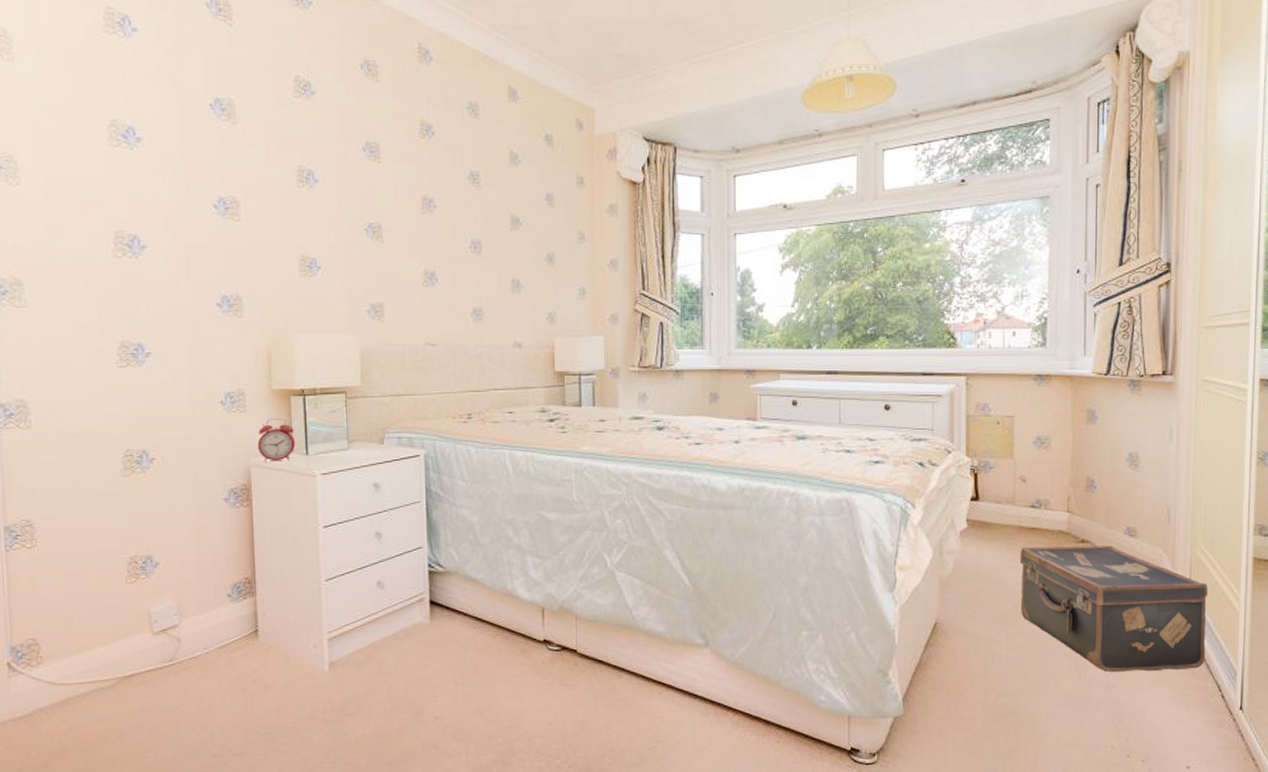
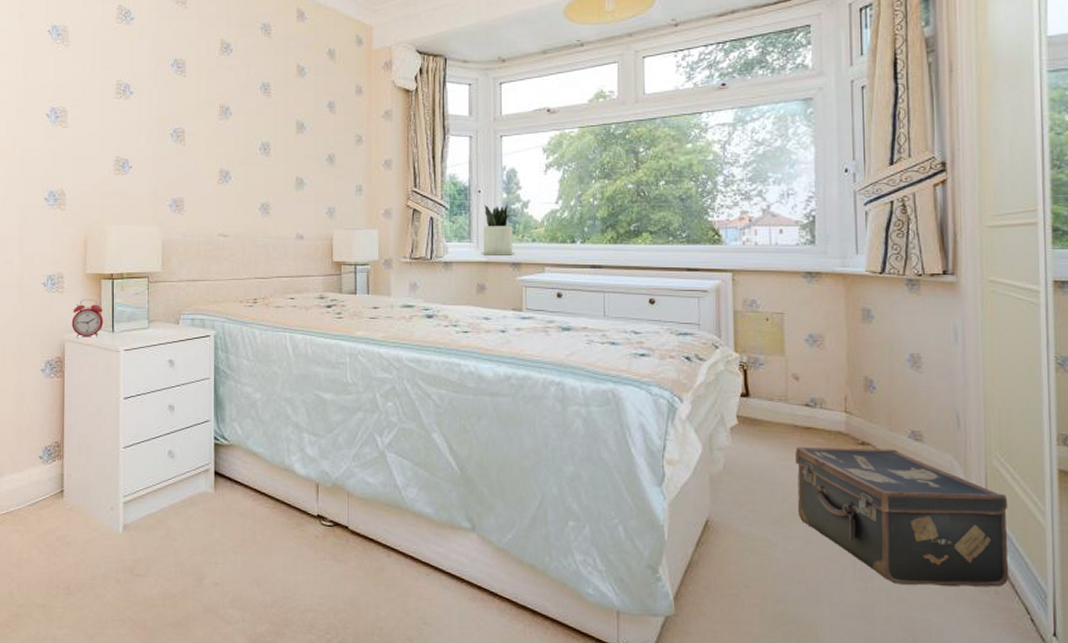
planter: none [714,307,750,364] -> present [481,204,516,257]

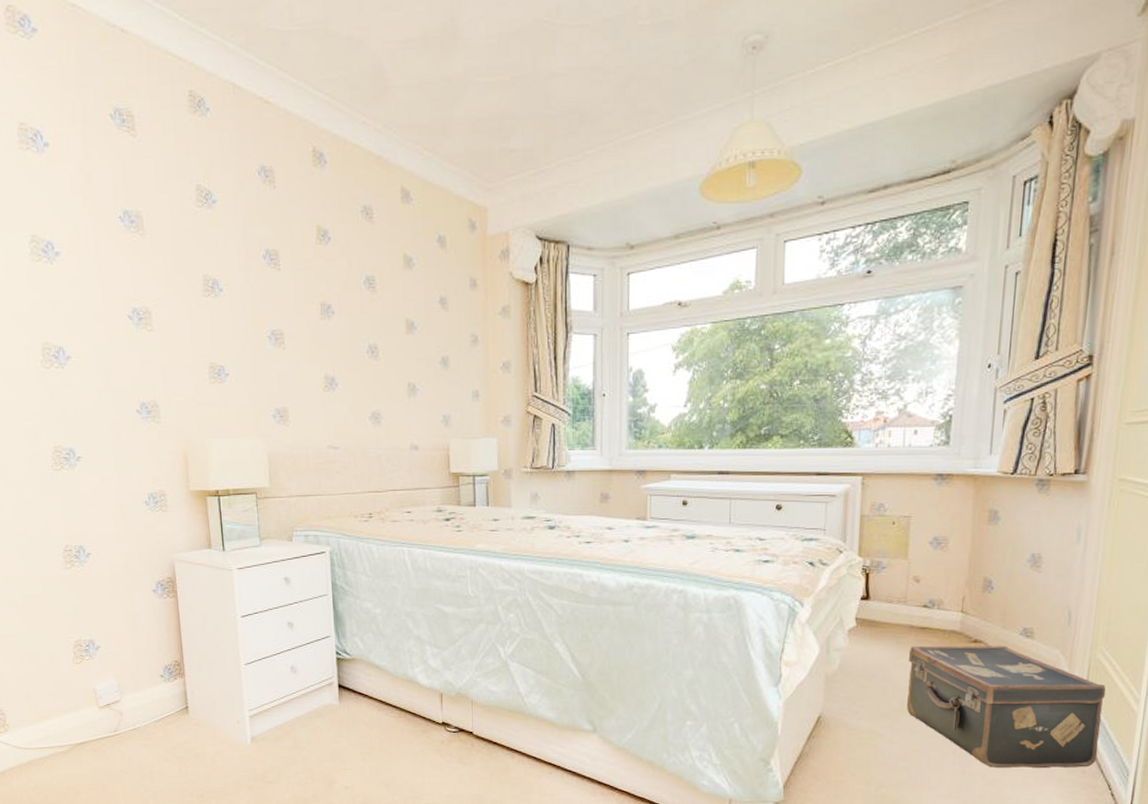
alarm clock: present [71,298,104,338] -> none [179,516,213,557]
planter: present [481,204,516,257] -> none [605,408,641,464]

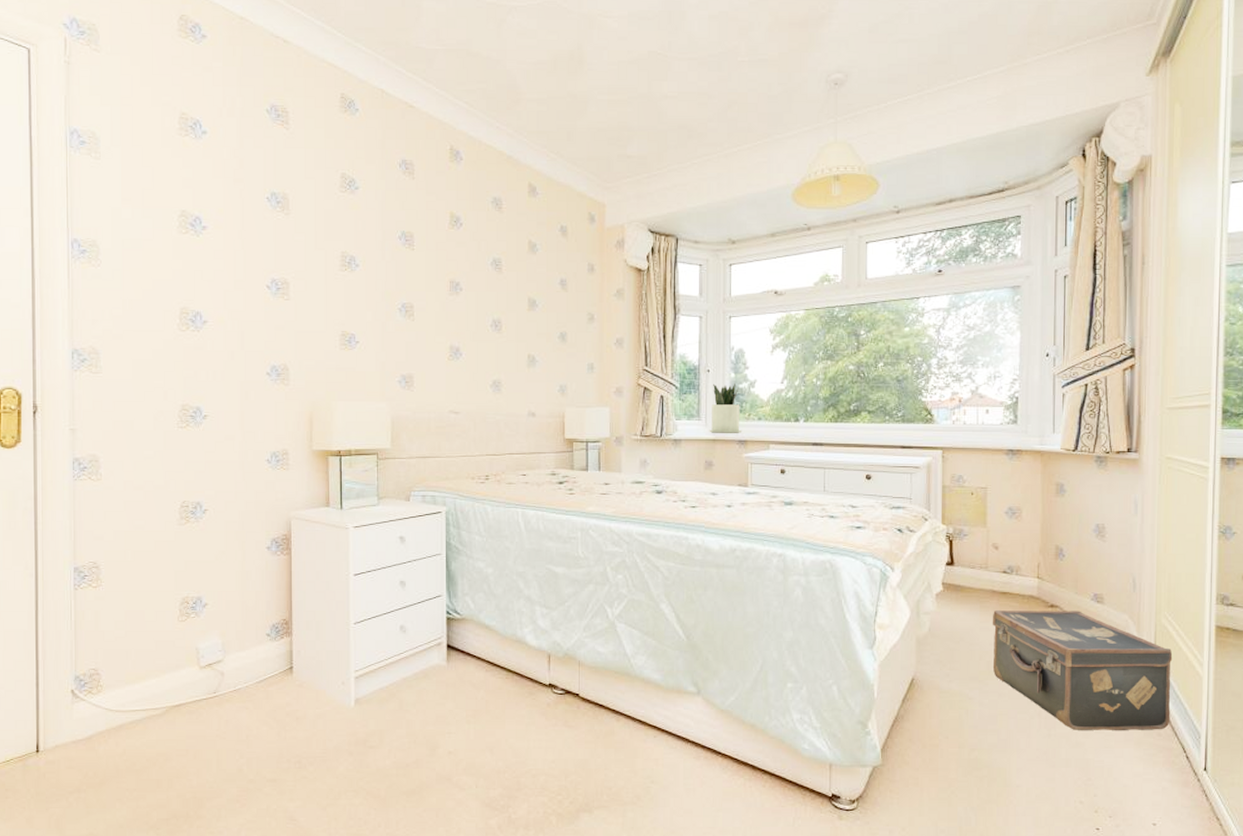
planter: none [605,408,641,464] -> present [709,383,743,434]

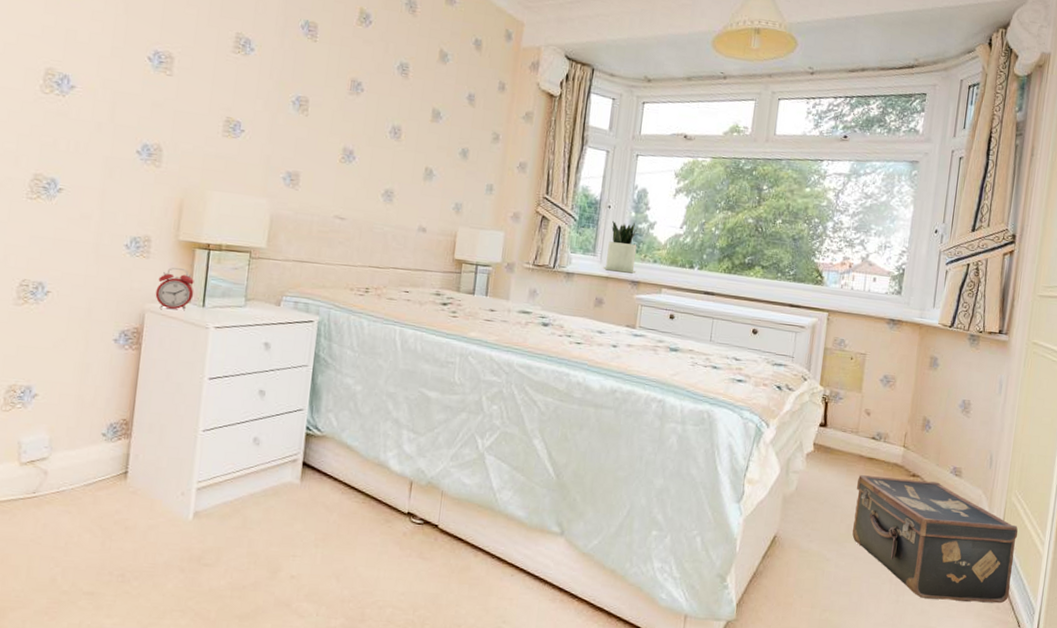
alarm clock: none [298,475,332,515] -> present [155,267,194,310]

